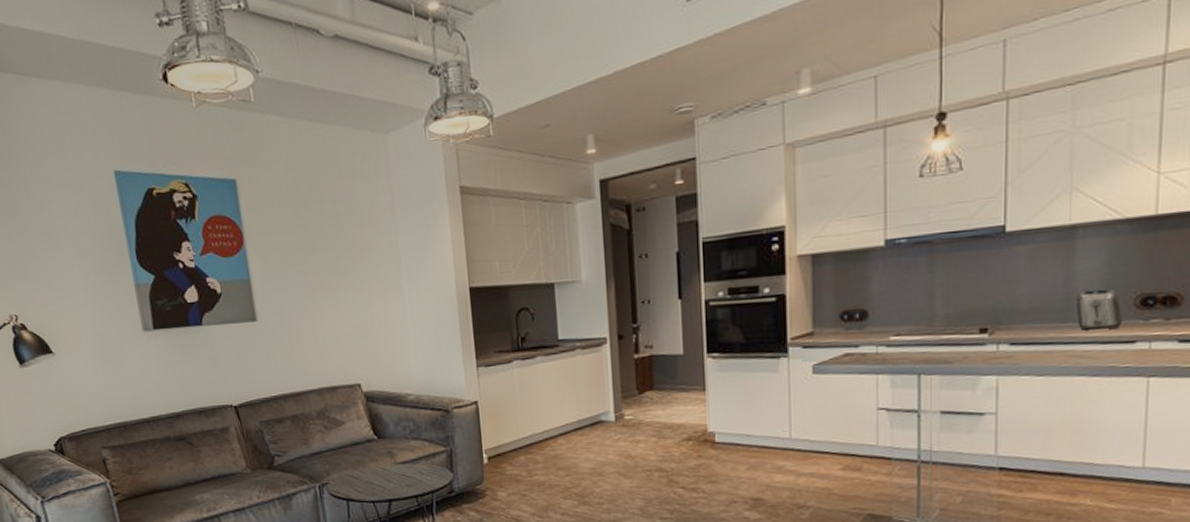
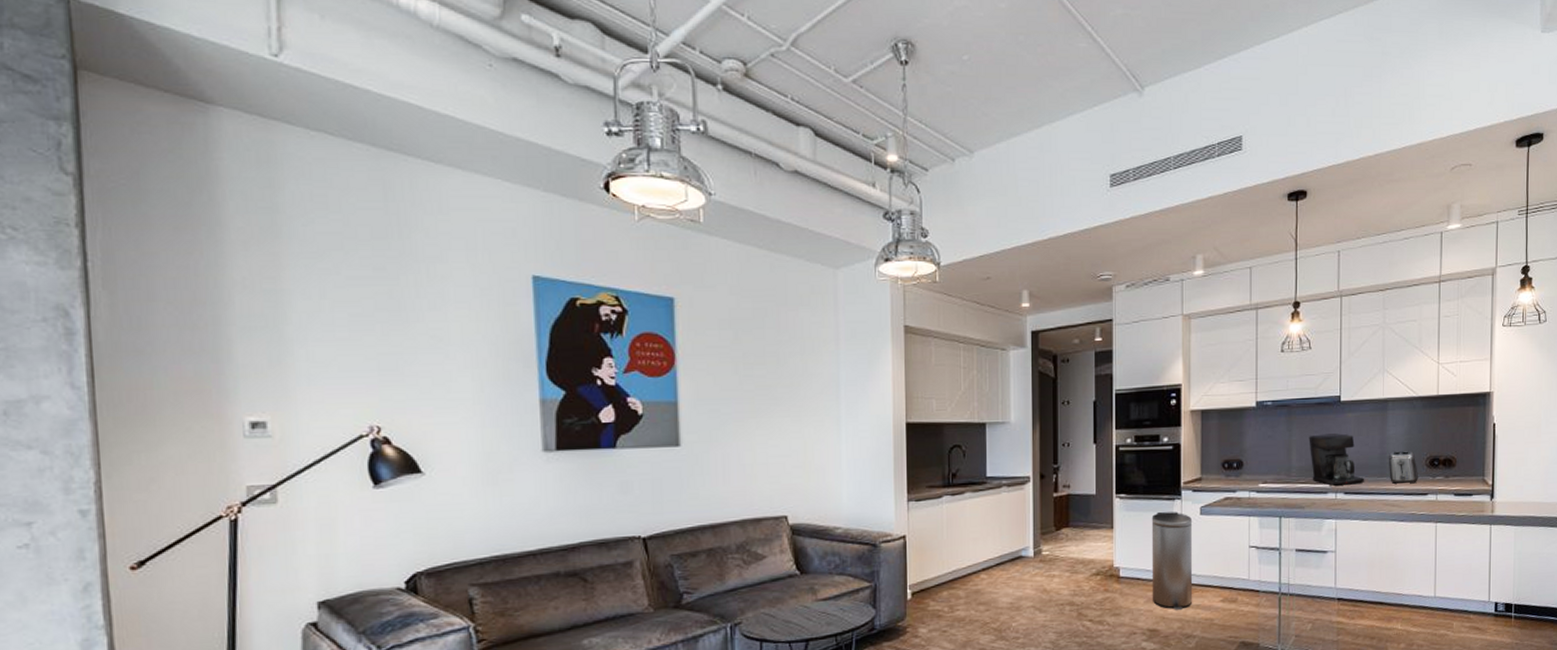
pedal bin: none [751,371,806,479] -> present [1151,512,1193,611]
coffee maker: none [959,272,1041,336] -> present [1309,433,1365,486]

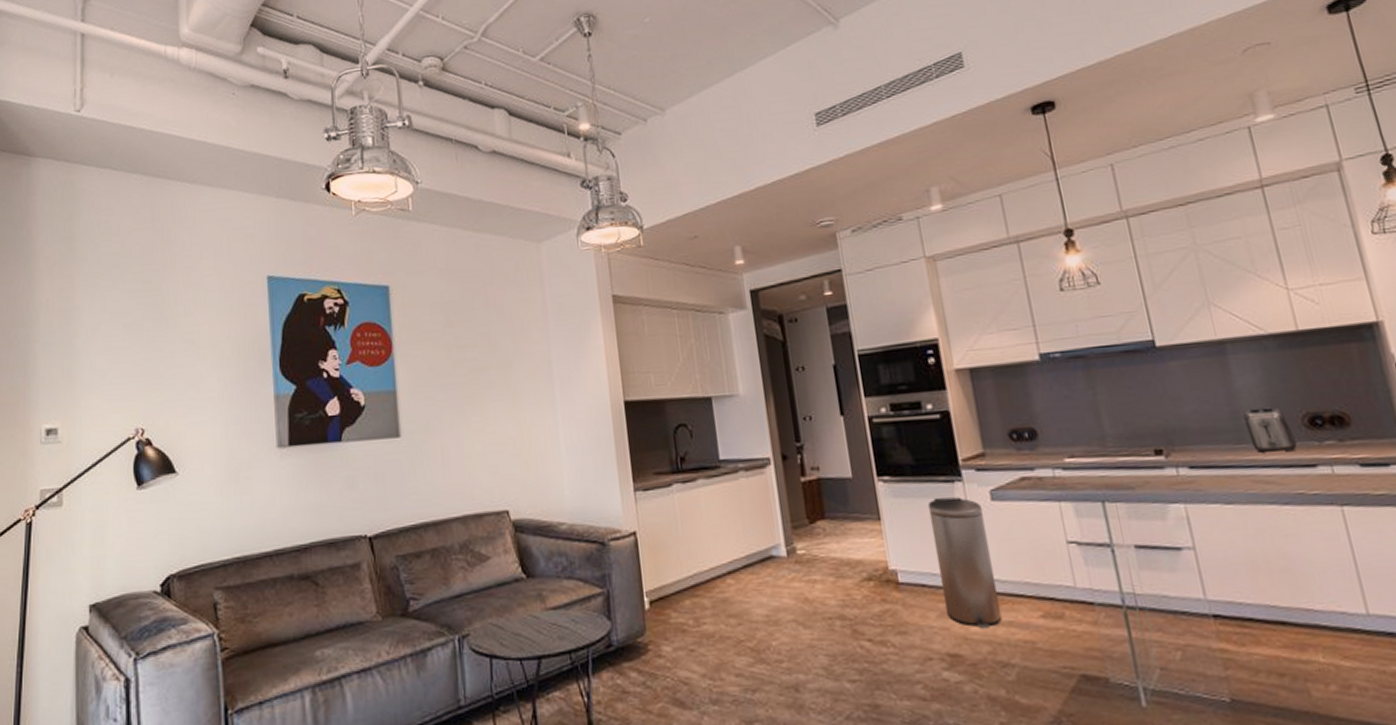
coffee maker: present [1309,433,1365,486] -> none [1120,388,1216,458]

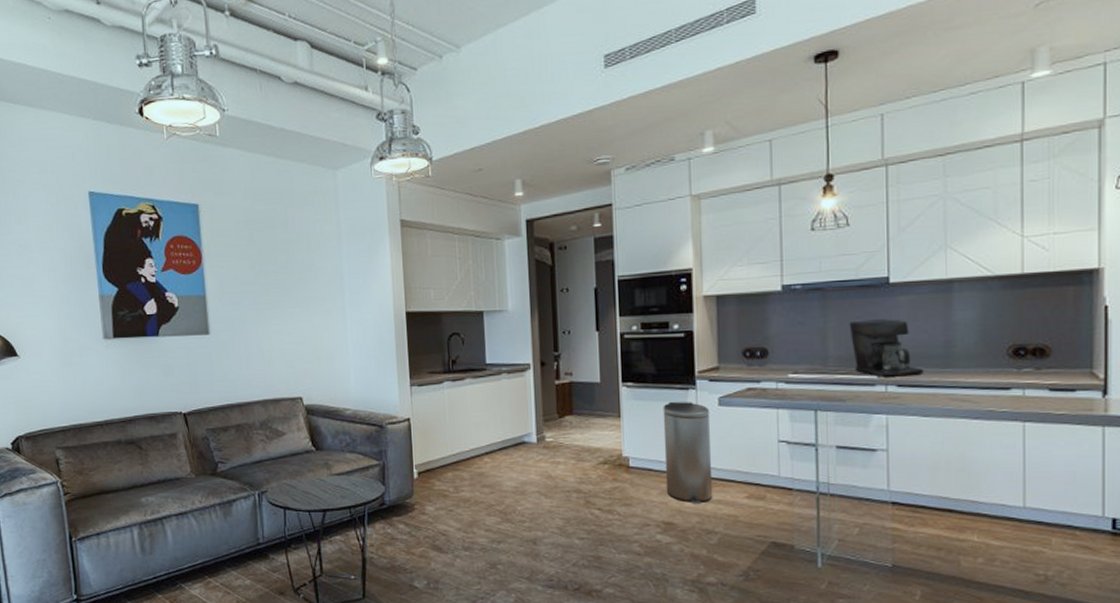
coffee maker: none [1120,388,1216,458] -> present [849,319,924,377]
toaster: present [1243,407,1297,453] -> none [955,338,997,376]

